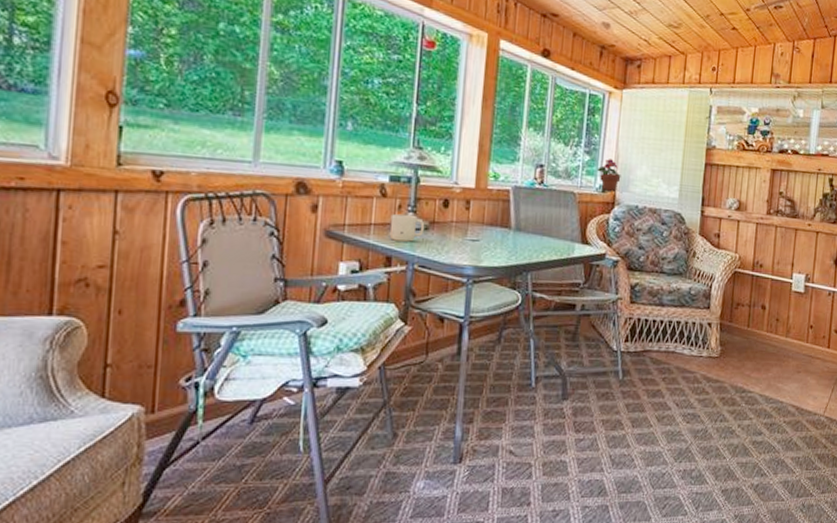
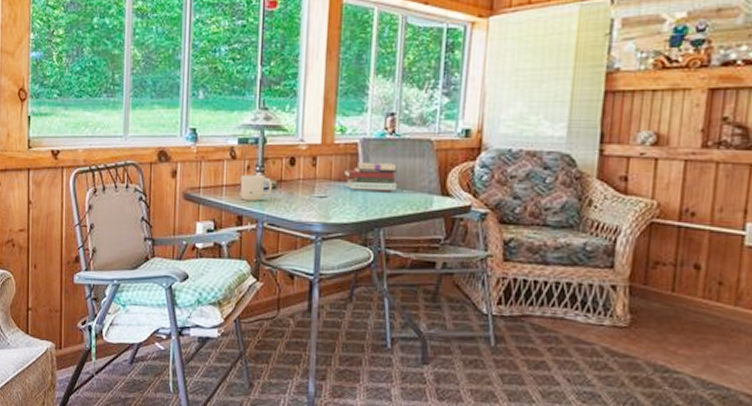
books: none [496,208,544,239] -> present [345,162,397,193]
potted flower: present [598,159,621,193] -> none [459,99,489,136]

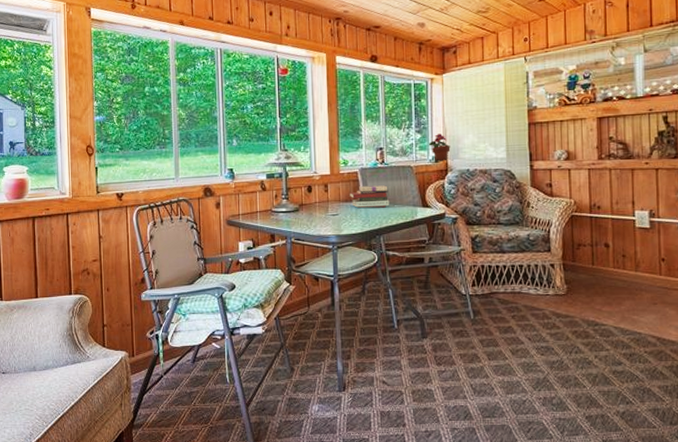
mug: present [240,174,273,201] -> none [270,201,296,222]
potted flower: none [459,99,489,136] -> present [429,134,451,162]

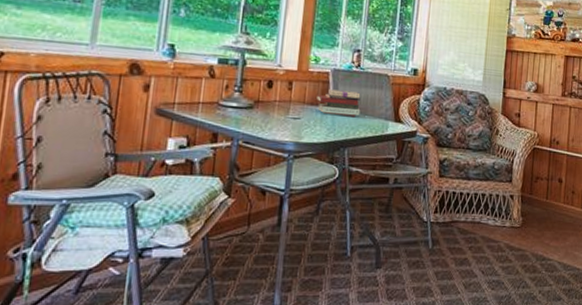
potted flower: present [429,134,451,162] -> none [410,45,431,76]

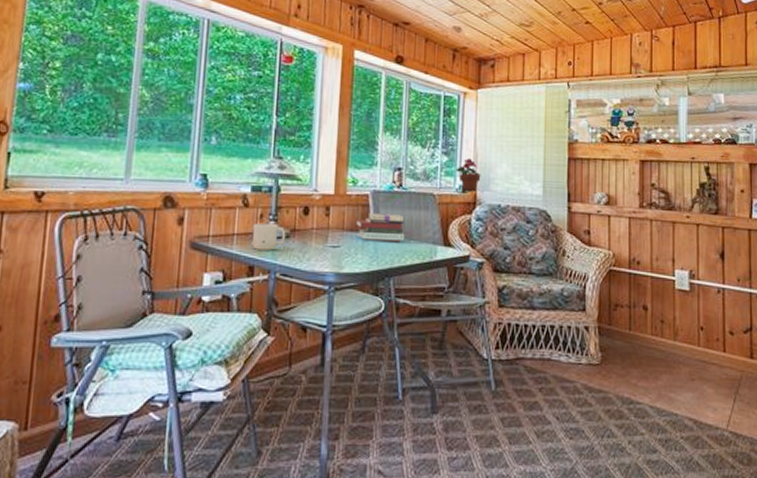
mug: none [216,93,250,120] -> present [251,223,286,251]
potted flower: none [410,45,431,76] -> present [457,158,481,192]

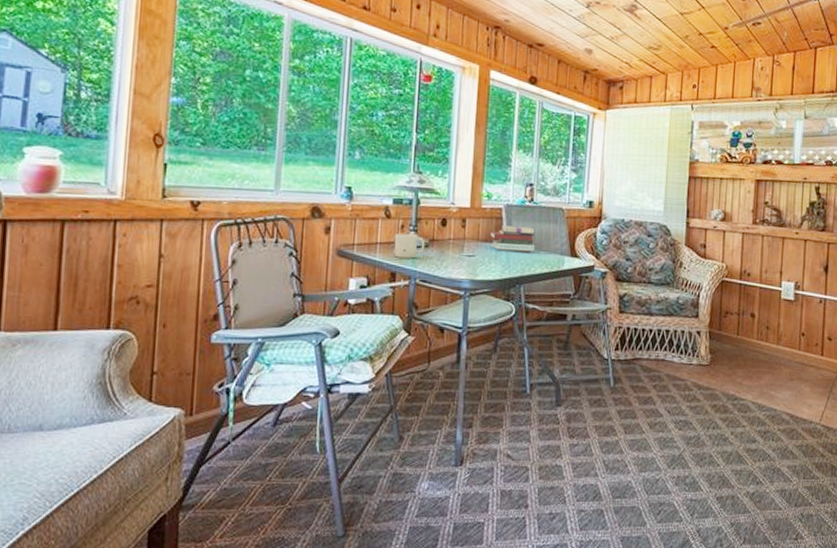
potted flower: present [457,158,481,192] -> none [585,176,607,208]

